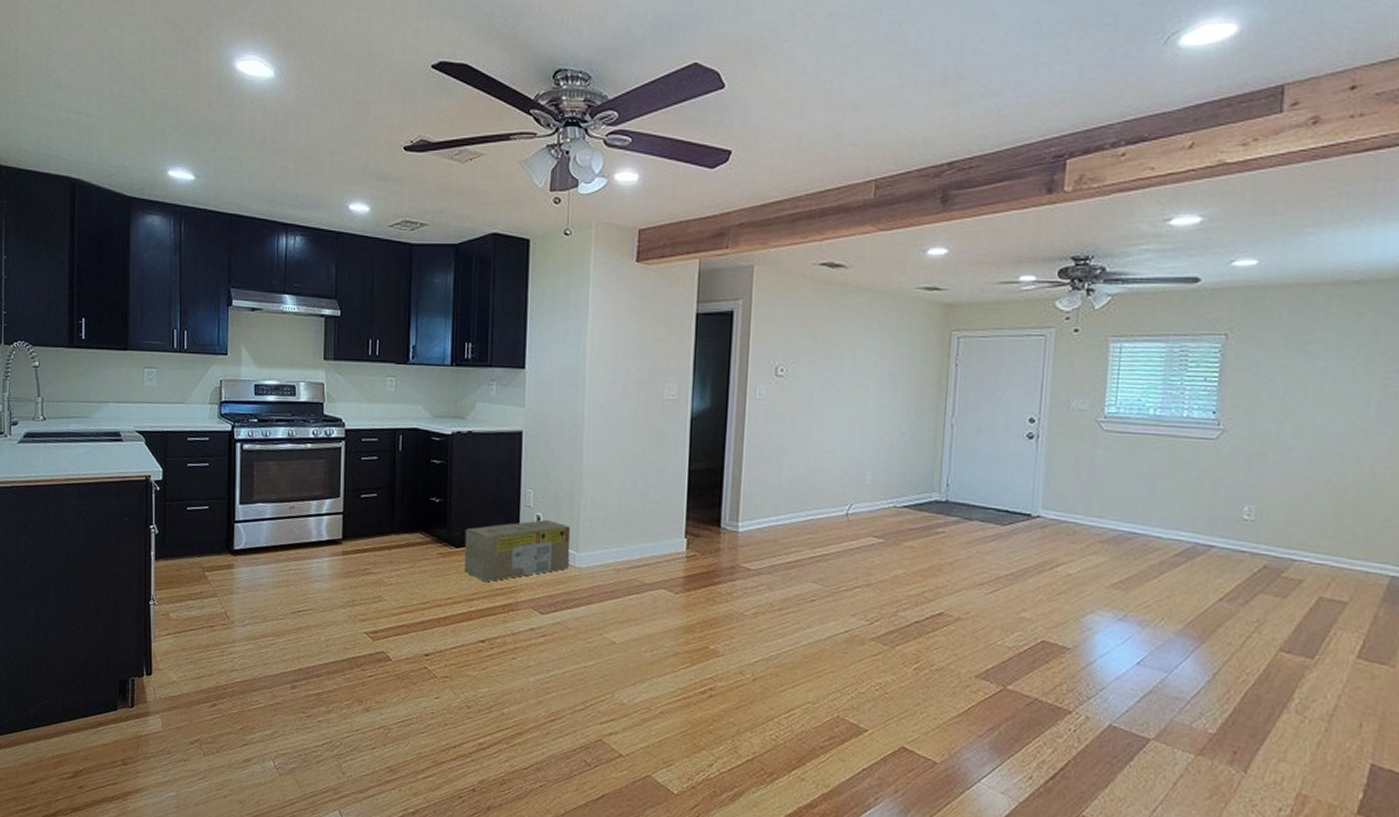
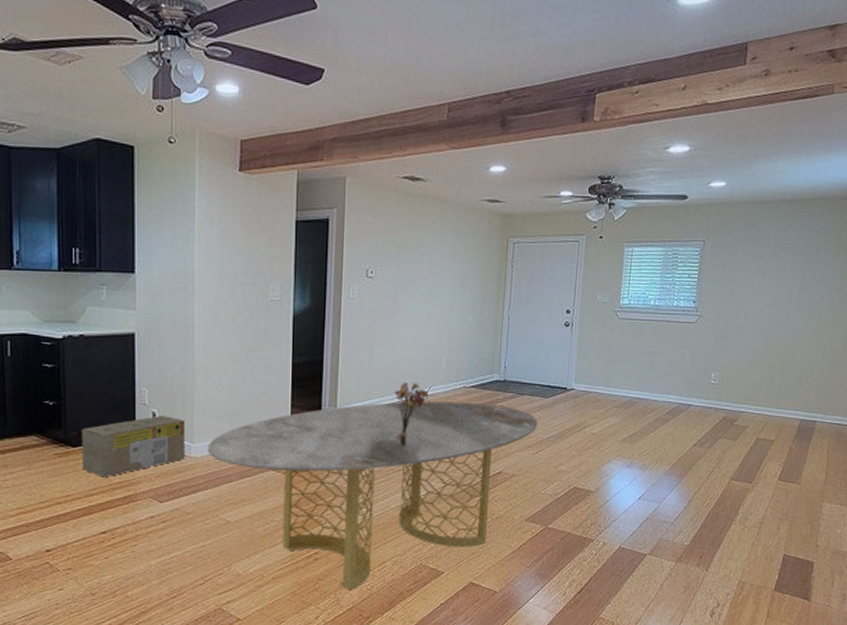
dining table: none [593,520,992,738] -> present [207,401,538,591]
bouquet: none [807,496,850,573] -> present [394,382,429,446]

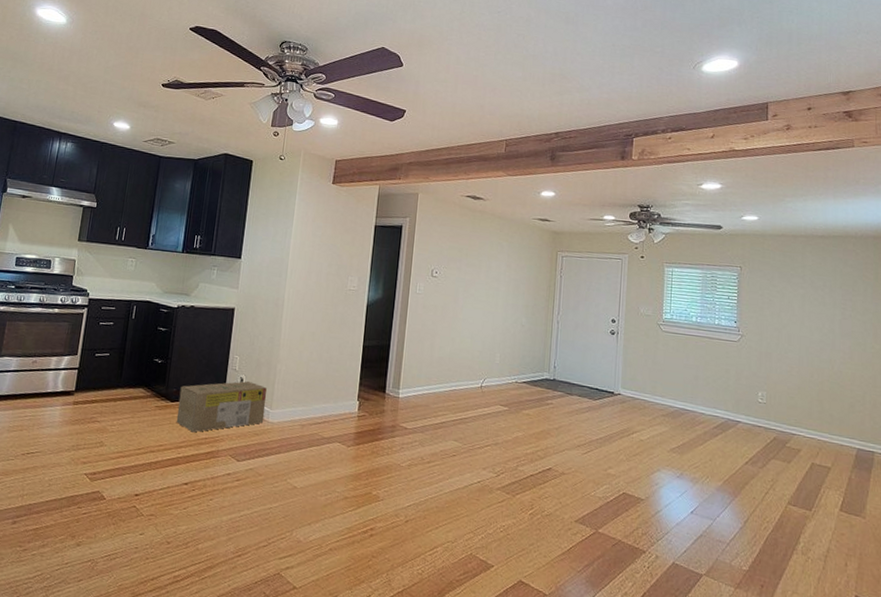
dining table: present [207,401,538,591] -> none [283,389,586,573]
bouquet: present [394,382,429,446] -> none [452,372,483,433]

